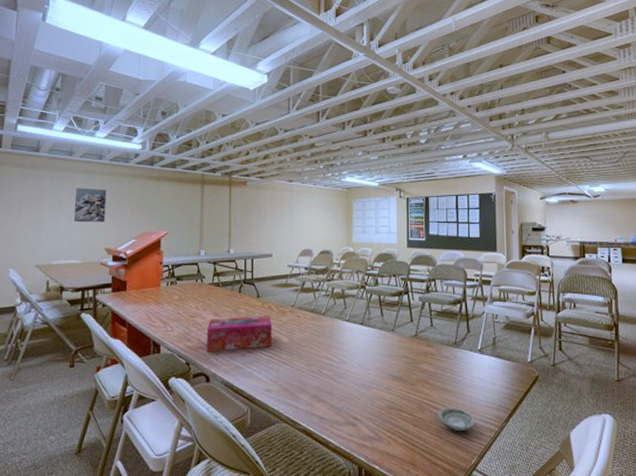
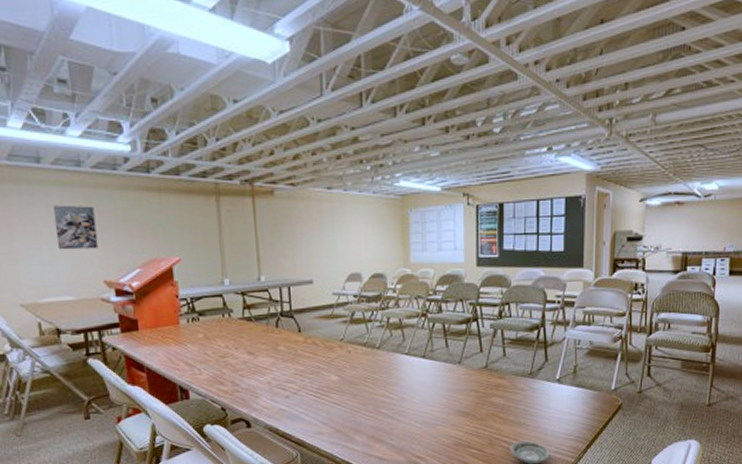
tissue box: present [206,315,273,353] -> none [241,352,321,396]

